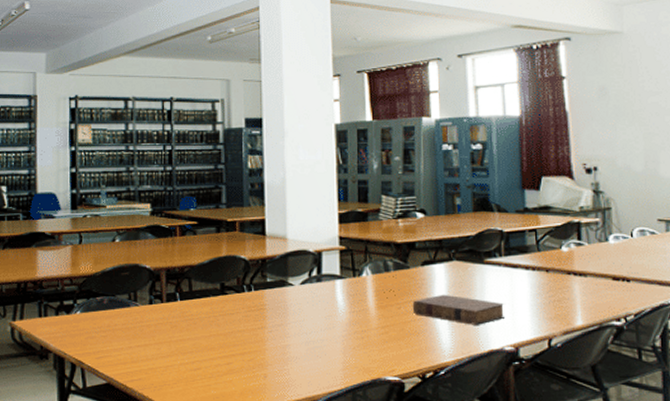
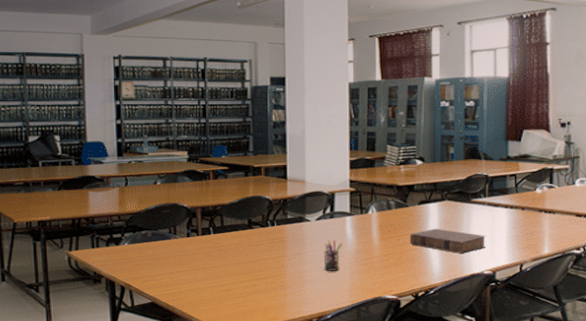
pen holder: none [310,307,332,346] -> present [323,239,342,271]

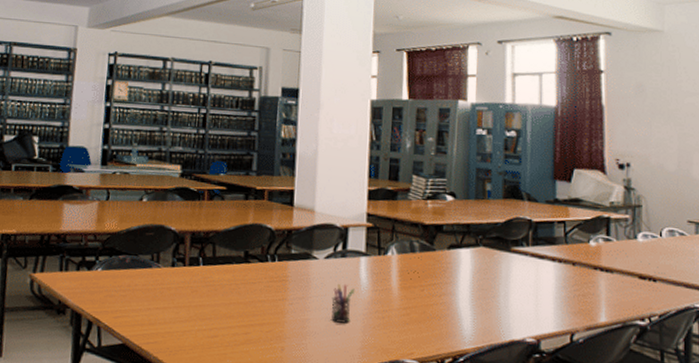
book: present [409,228,486,254] -> none [435,279,529,314]

